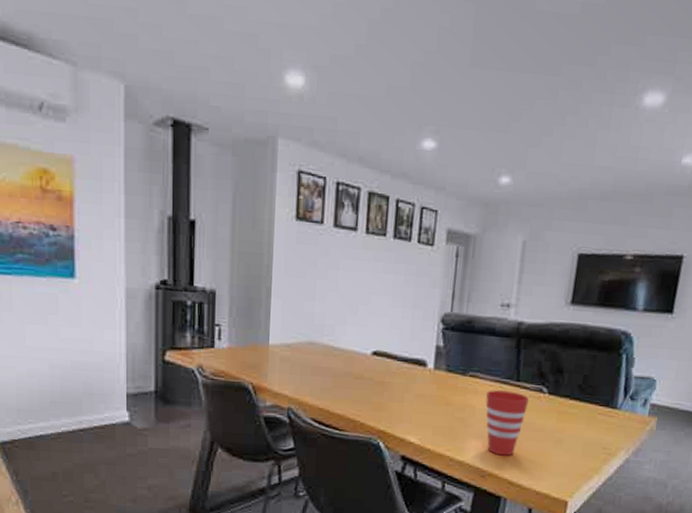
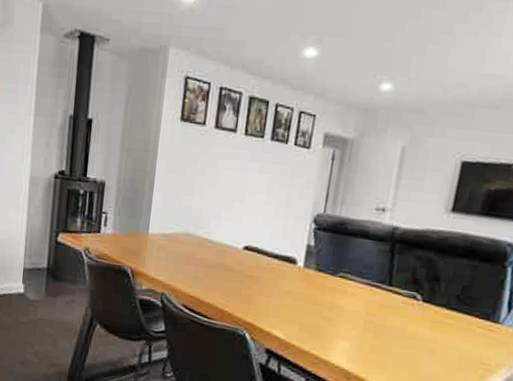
cup: present [485,390,529,456] -> none [354,292,401,361]

